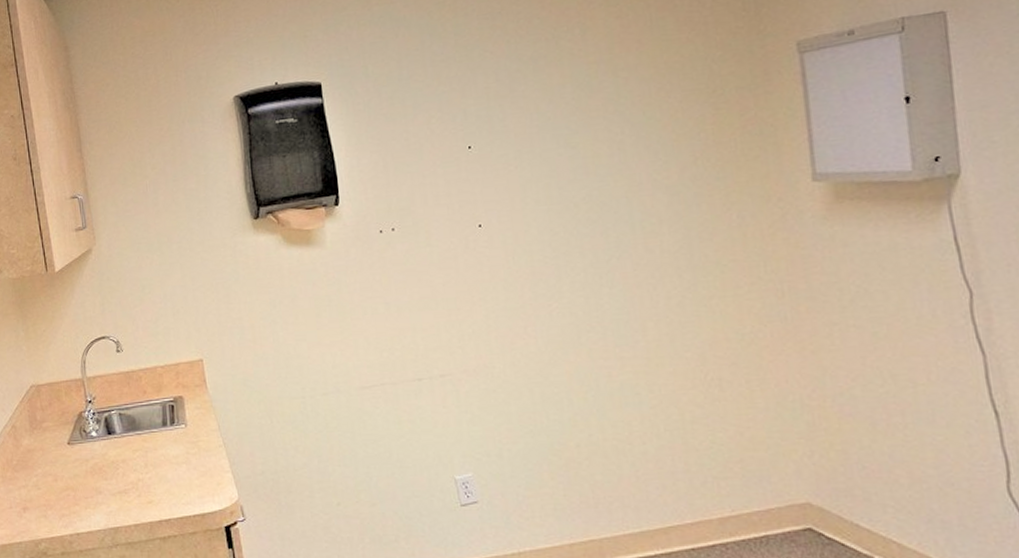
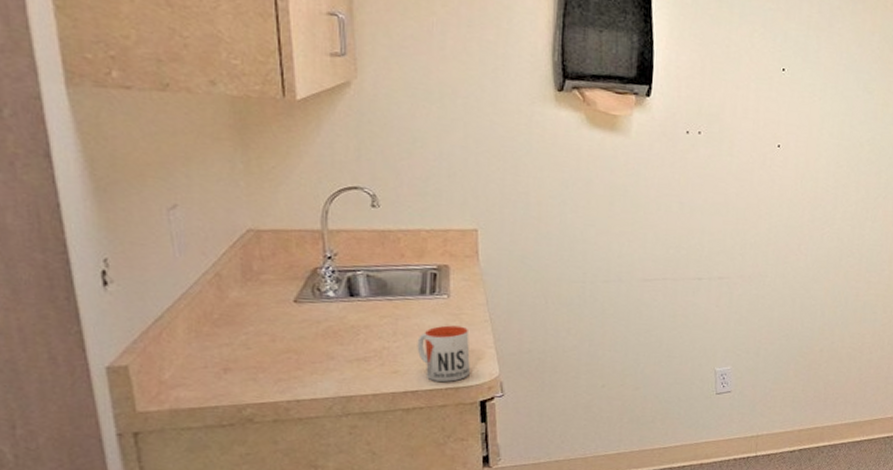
mug: none [165,453,212,509] -> present [417,325,470,382]

